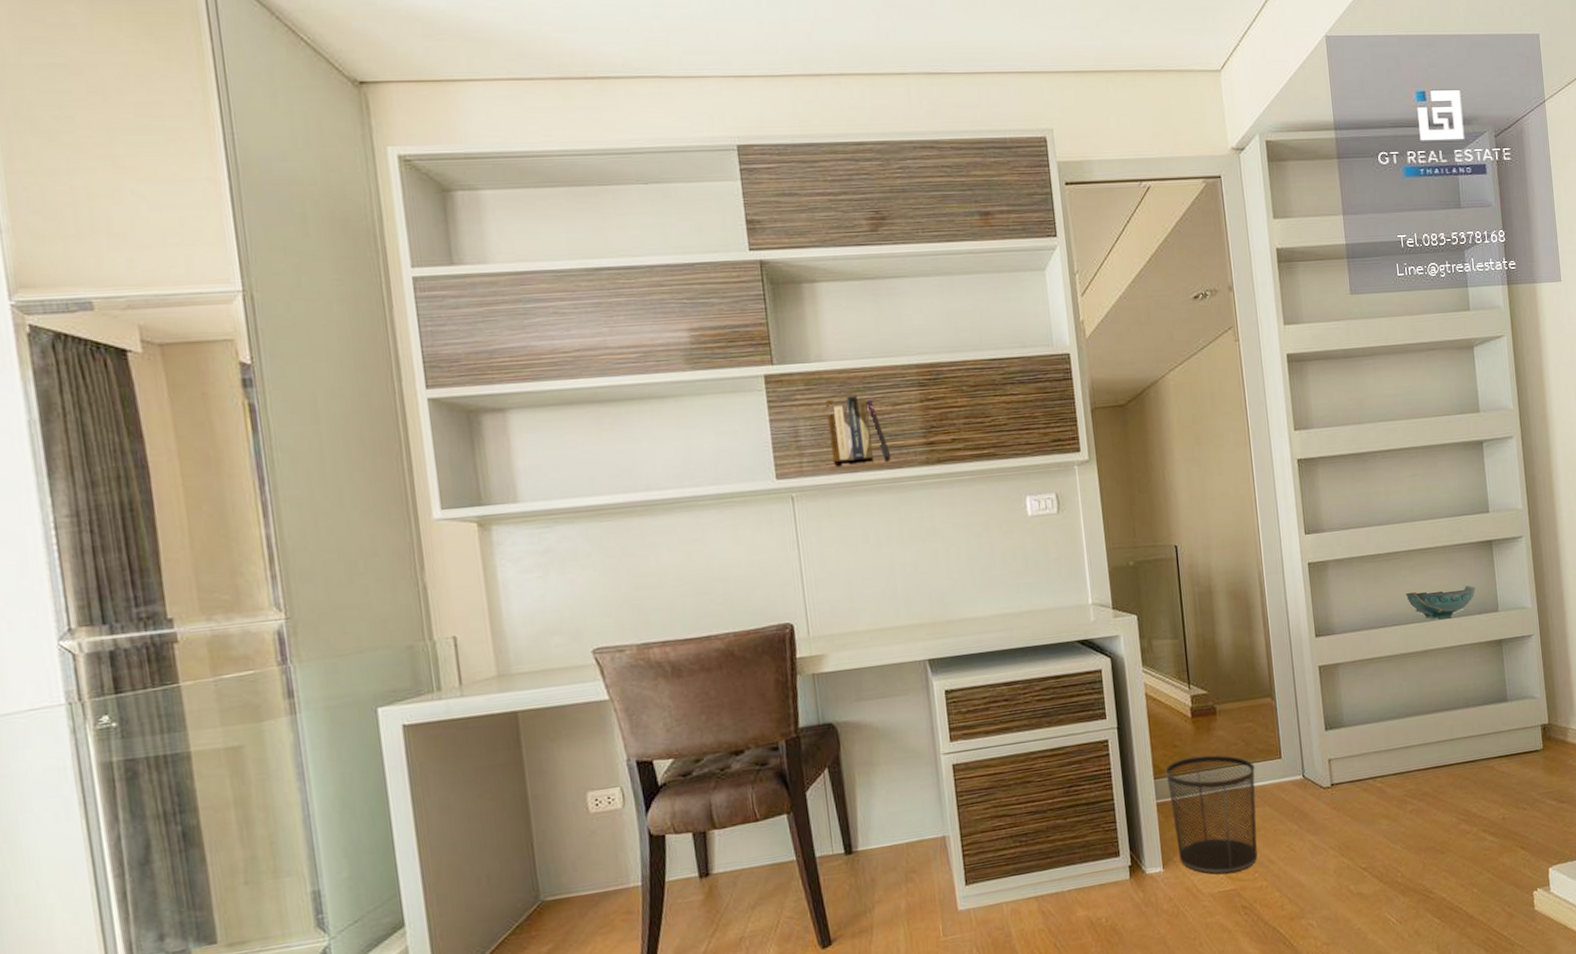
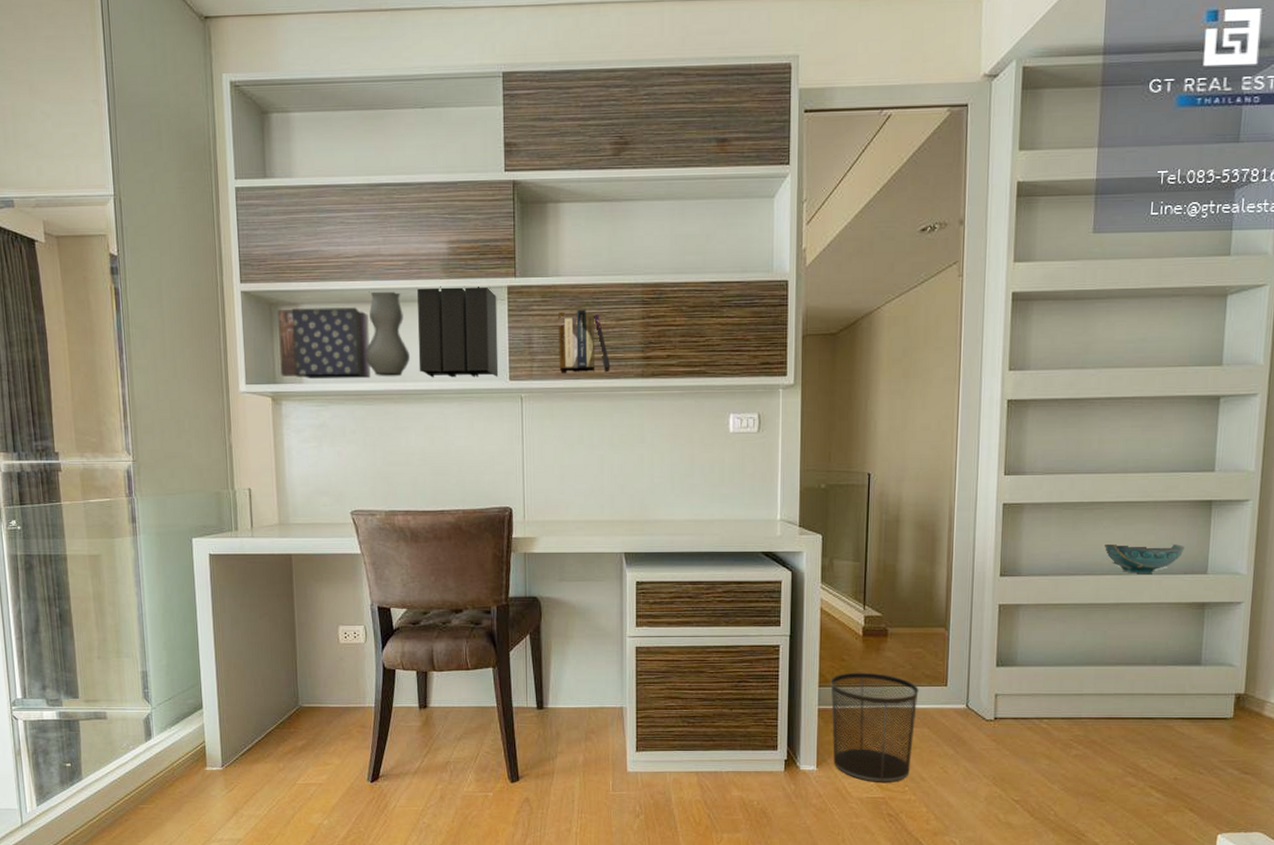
books: none [478,409,606,497] -> present [278,307,371,380]
vase: none [595,388,654,487] -> present [365,291,410,377]
books: none [656,377,763,484] -> present [417,286,499,378]

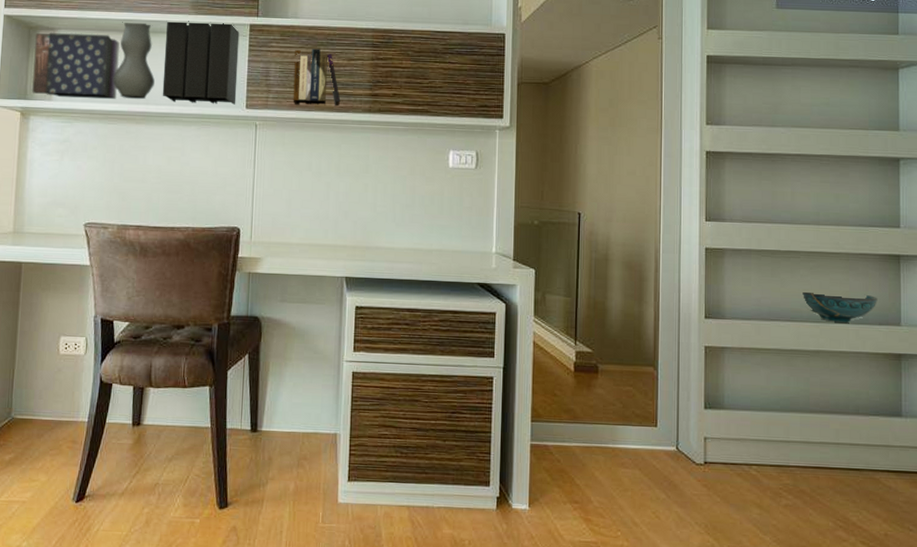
waste bin: present [830,672,919,782] -> none [543,408,630,526]

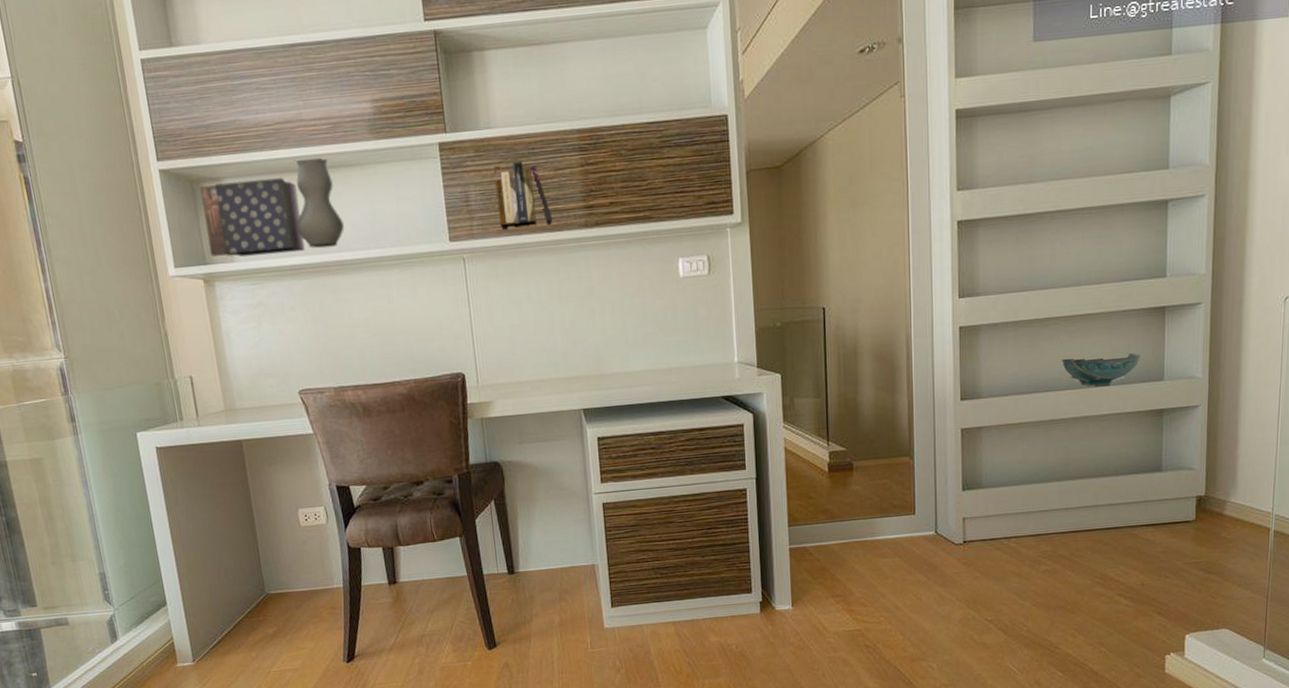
books: present [162,21,240,105] -> none [345,146,438,246]

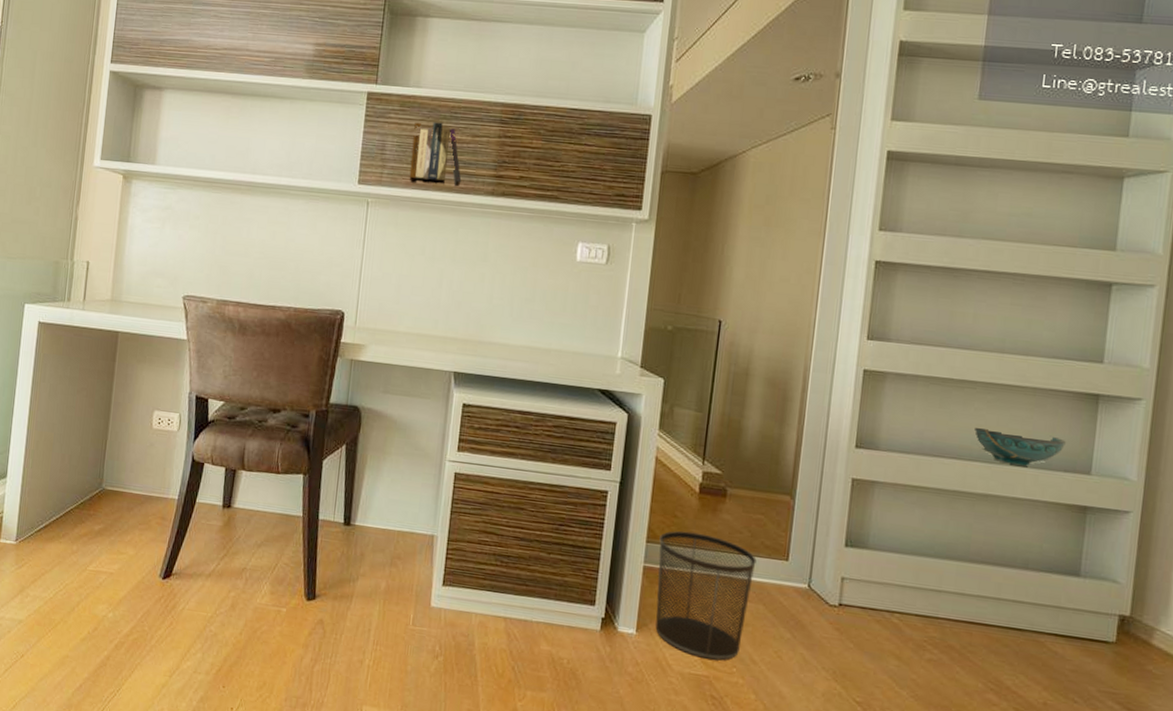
books: present [200,177,305,257] -> none [135,92,228,167]
vase: present [294,157,344,249] -> none [219,83,264,169]
waste bin: none [800,507,888,616] -> present [655,531,757,661]

